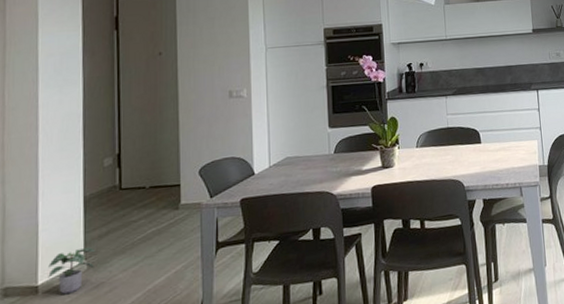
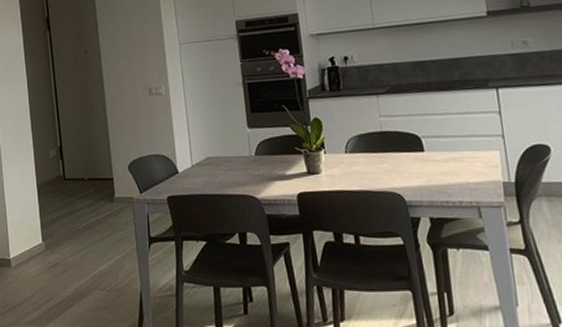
potted plant: present [48,247,96,295] -> none [16,230,51,270]

